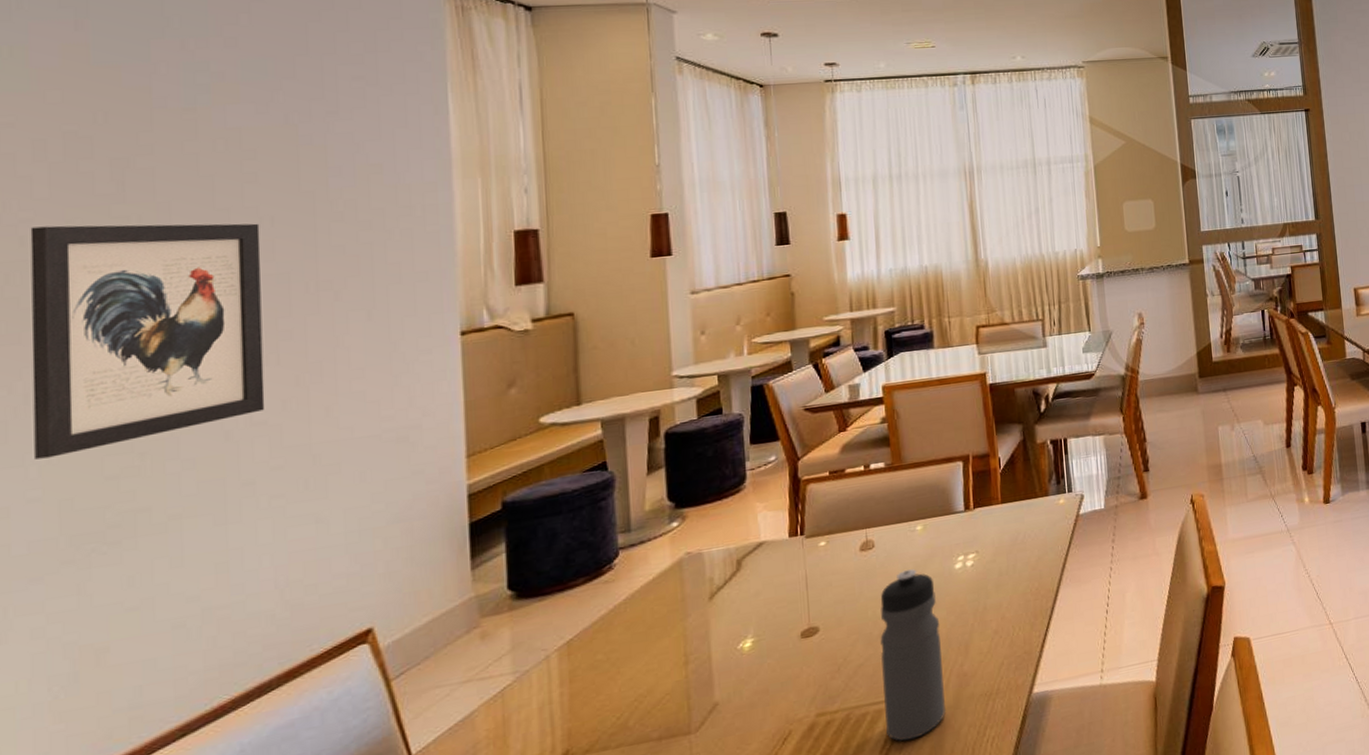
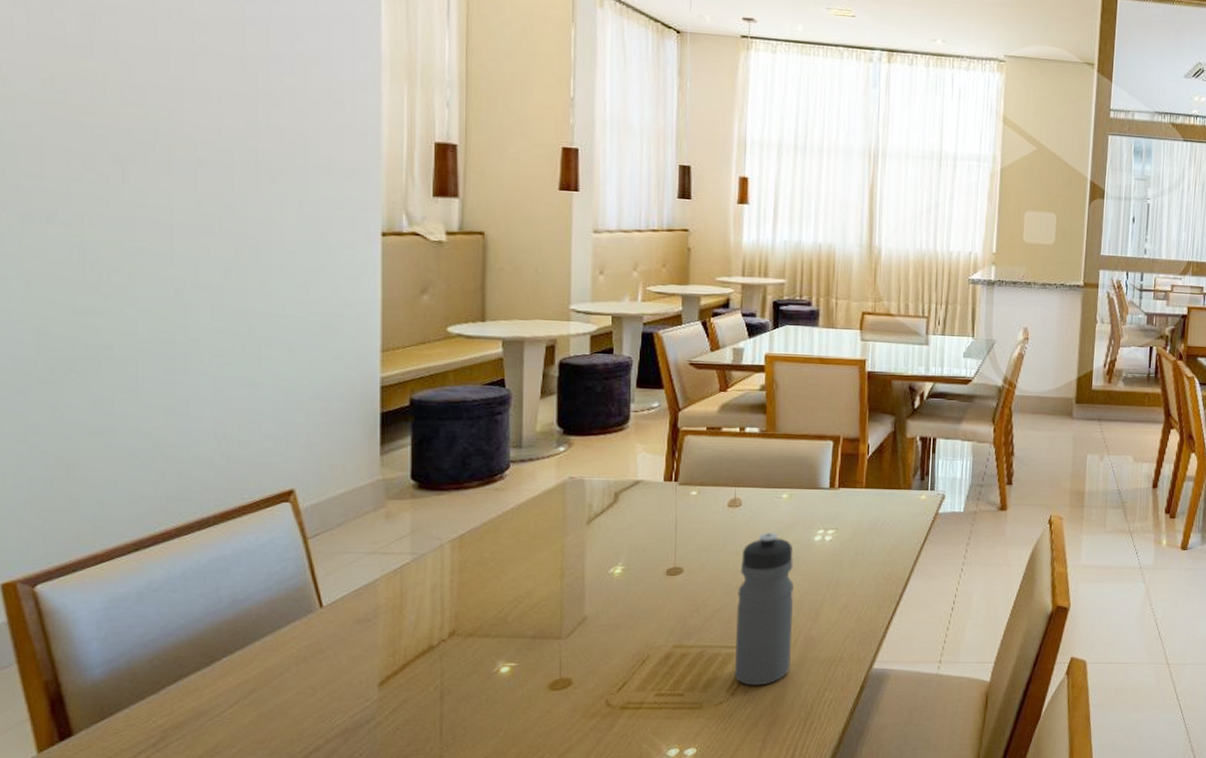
wall art: present [30,223,265,460] -> none [12,68,209,286]

